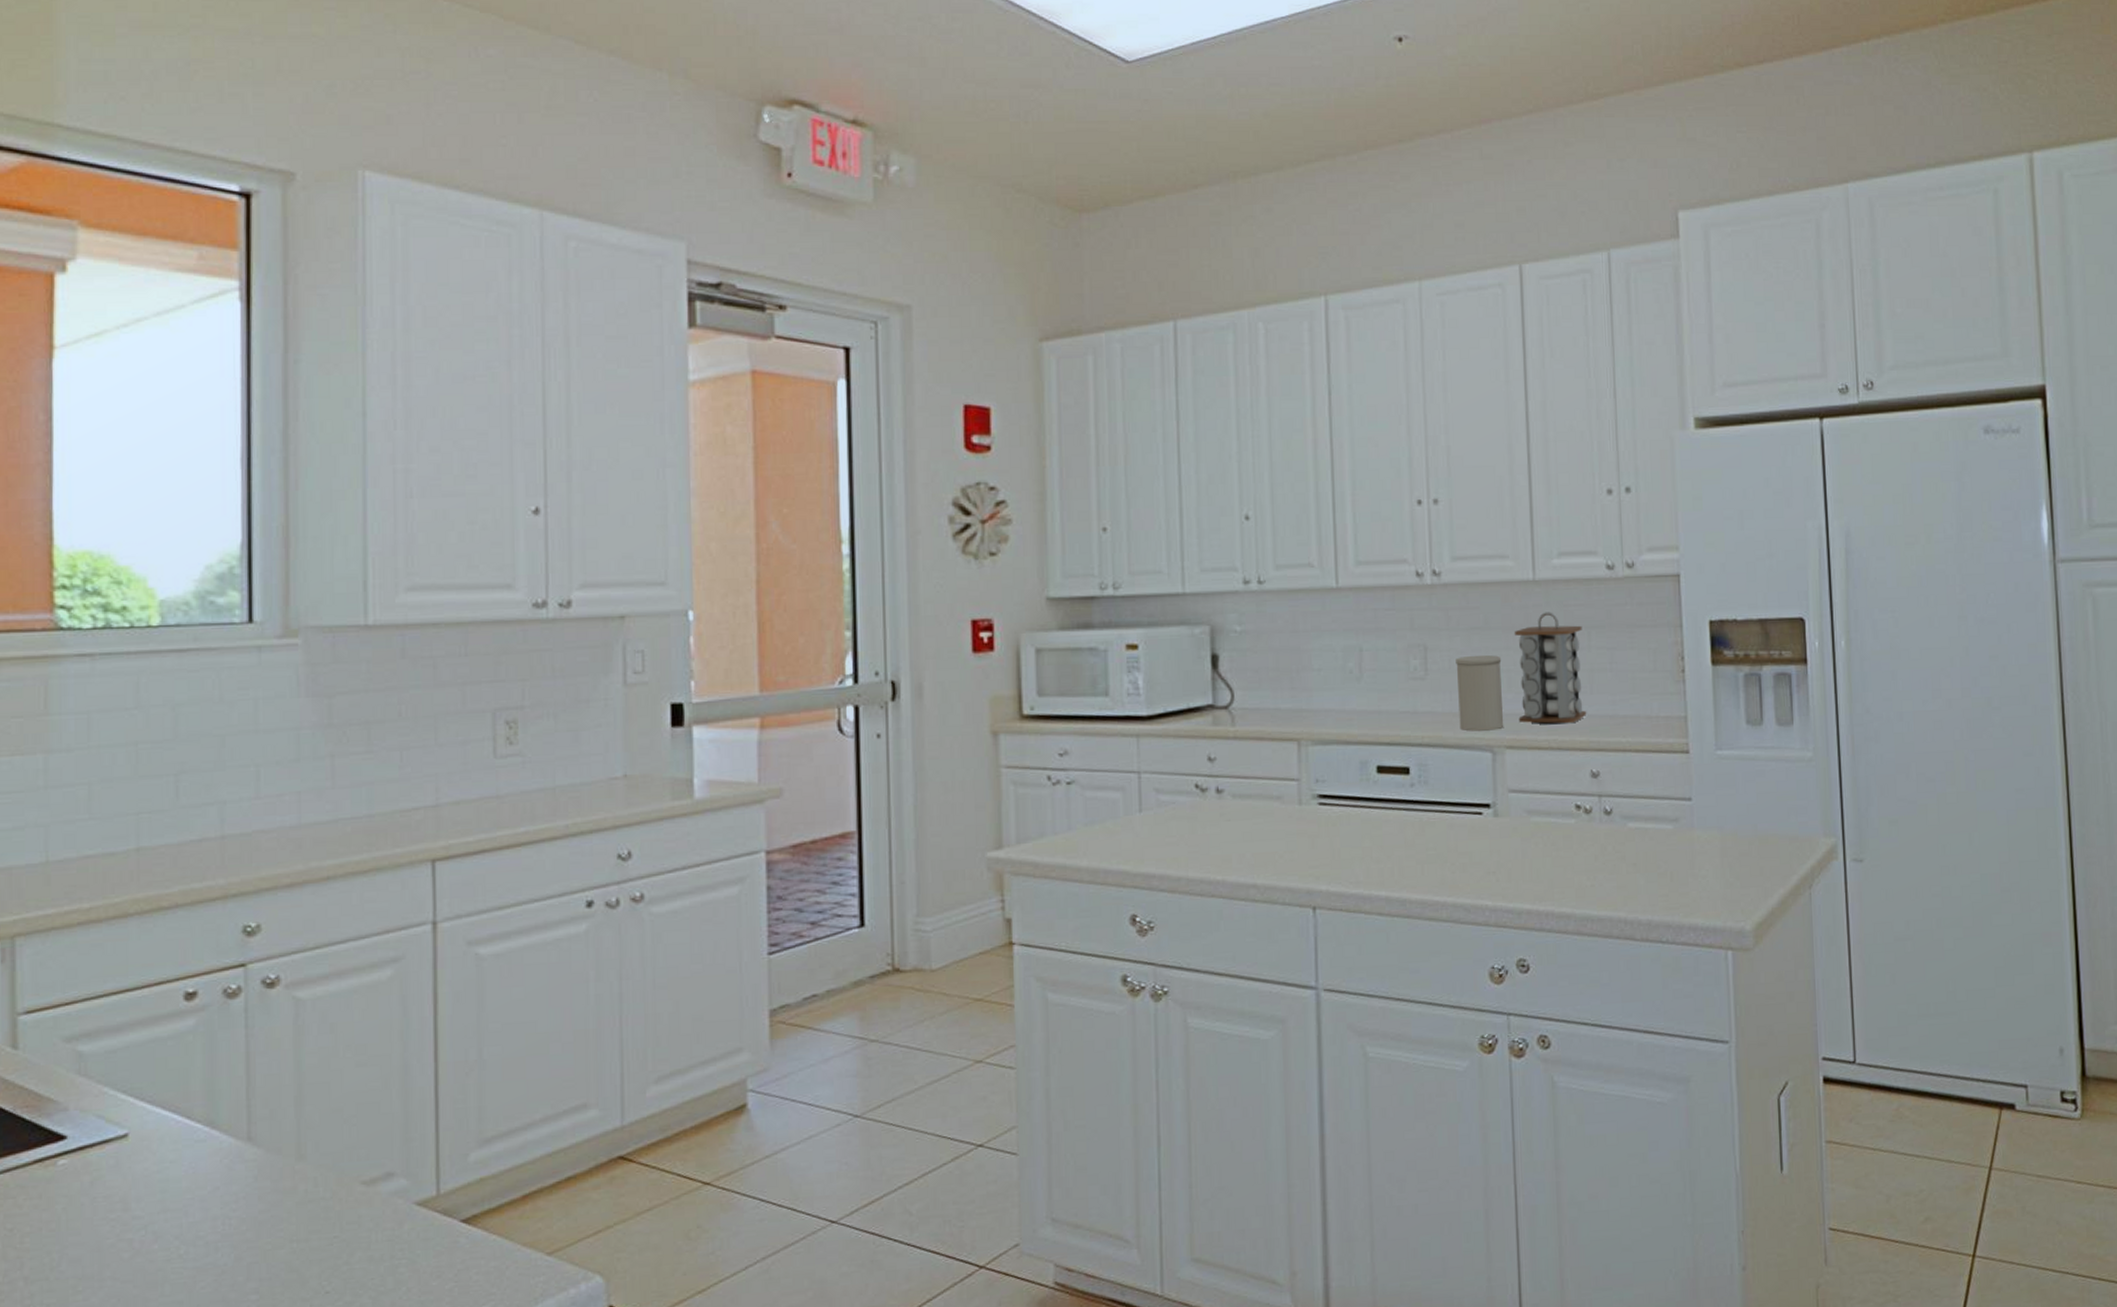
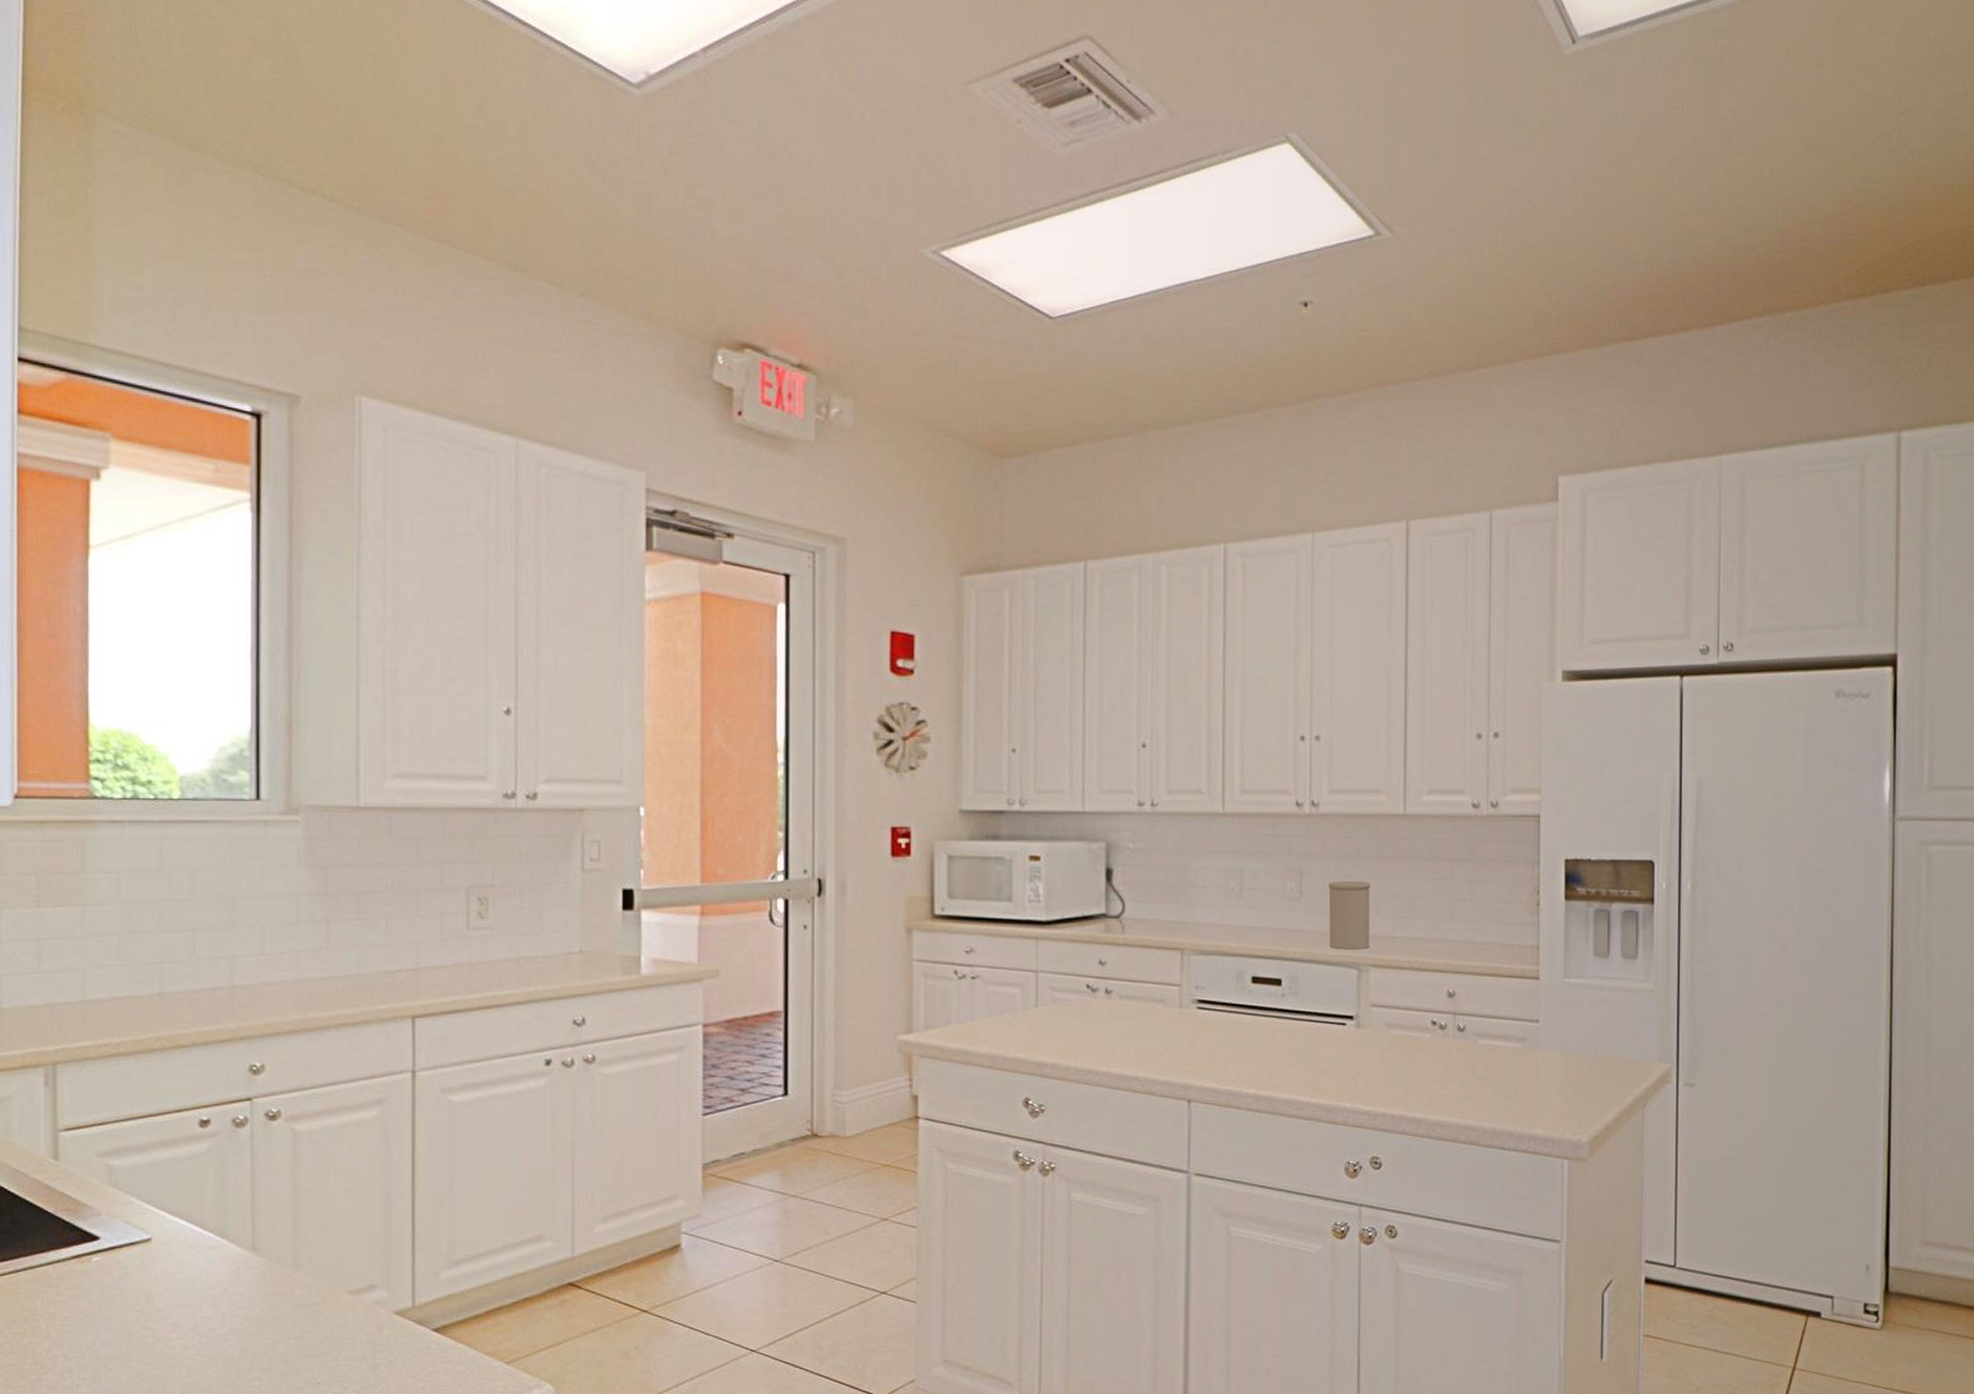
spice rack: present [1514,612,1587,725] -> none [1383,844,1447,947]

